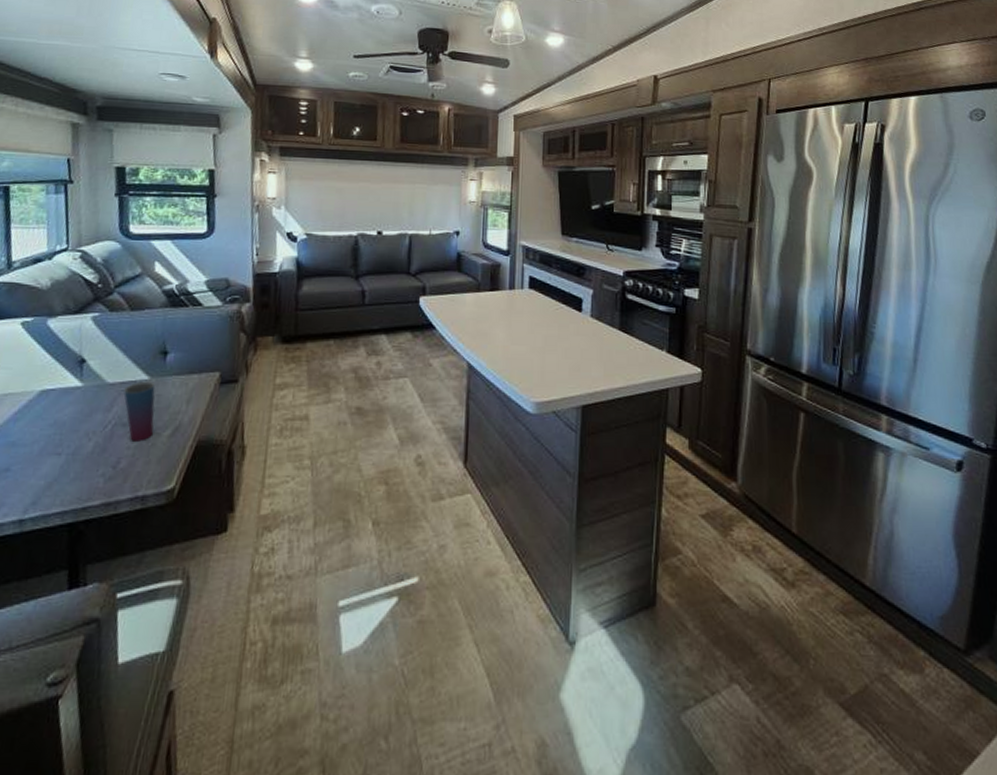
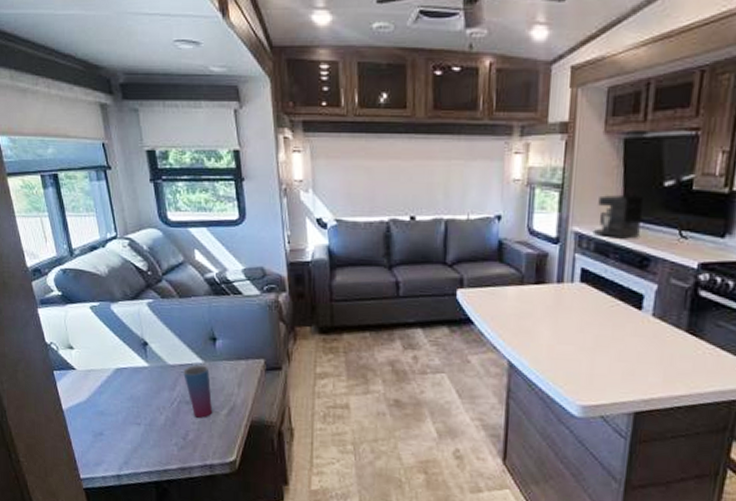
coffee maker: none [537,215,576,251] -> present [592,194,643,239]

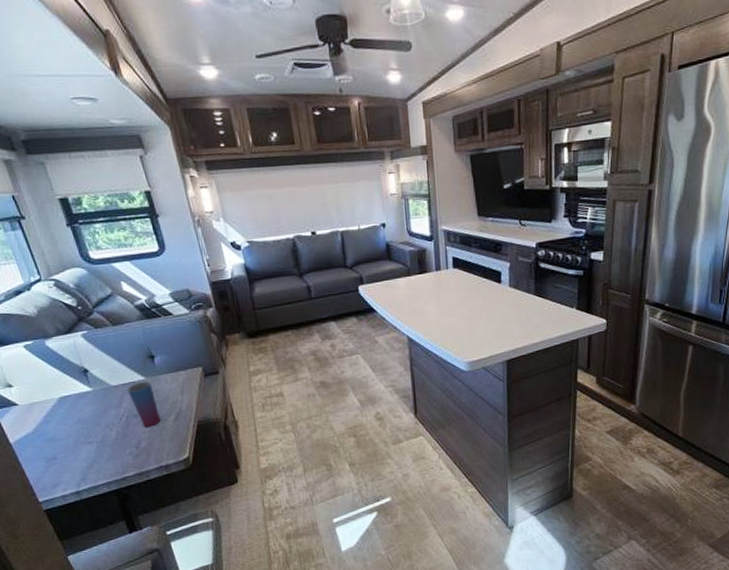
coffee maker: present [592,194,643,239] -> none [457,197,491,232]

